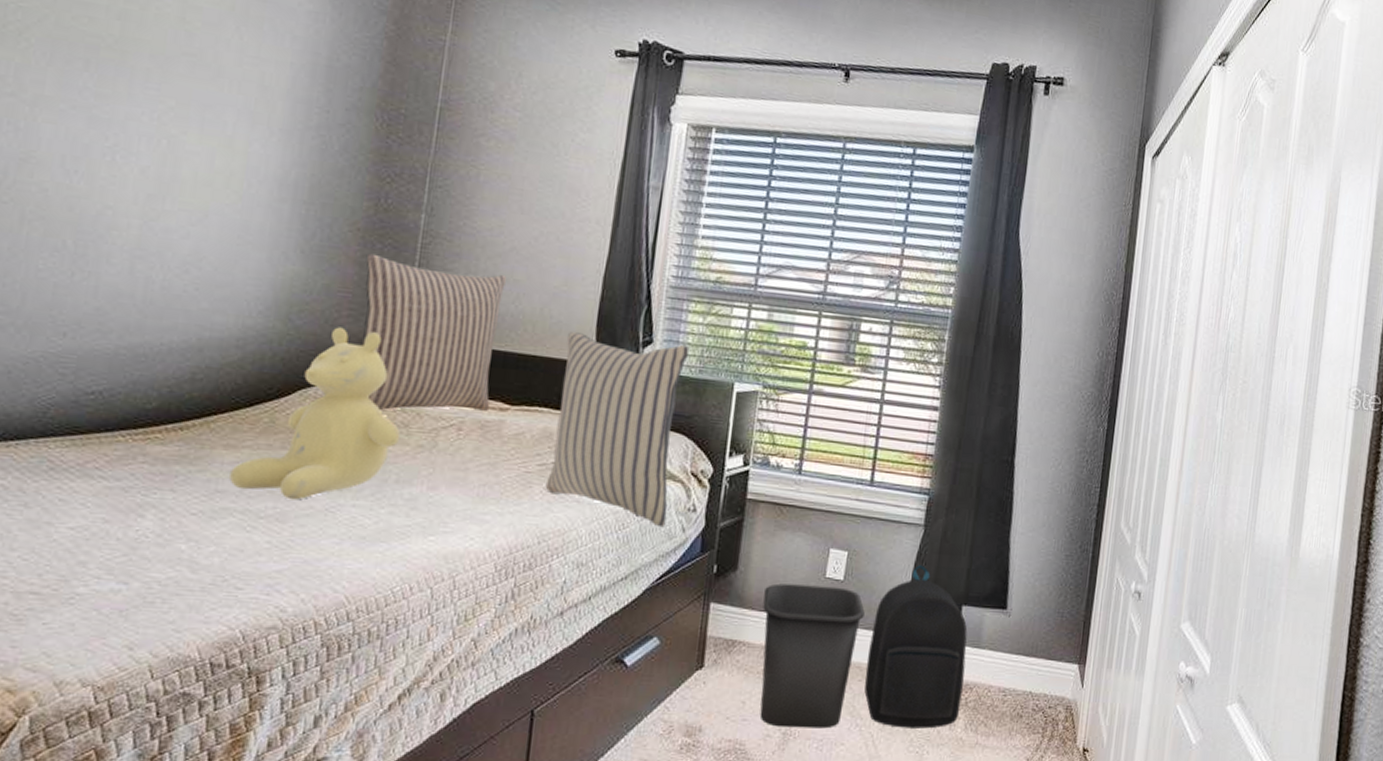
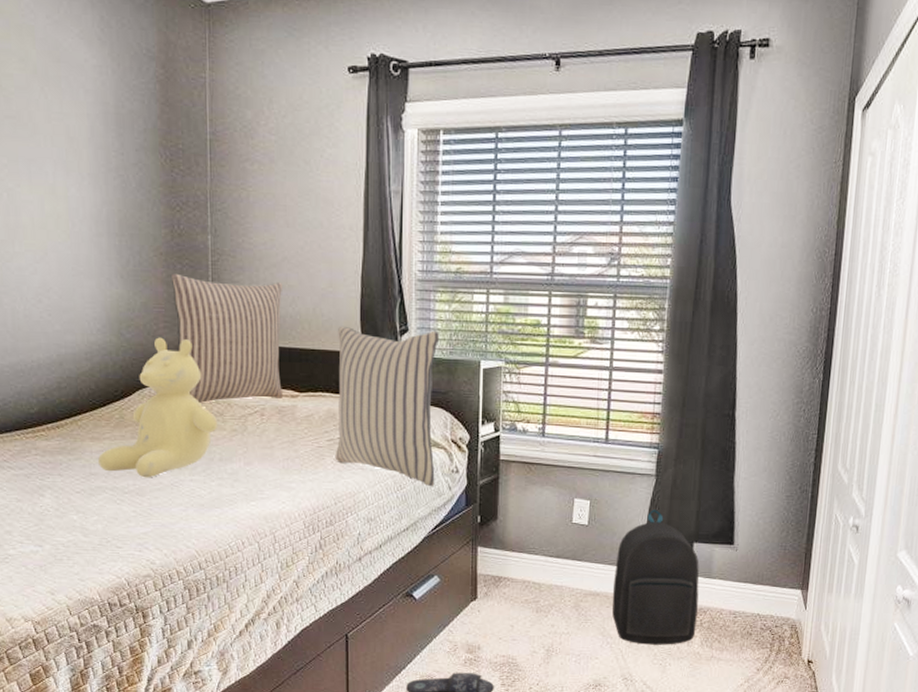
waste bin: present [760,583,865,729] -> none [521,529,608,646]

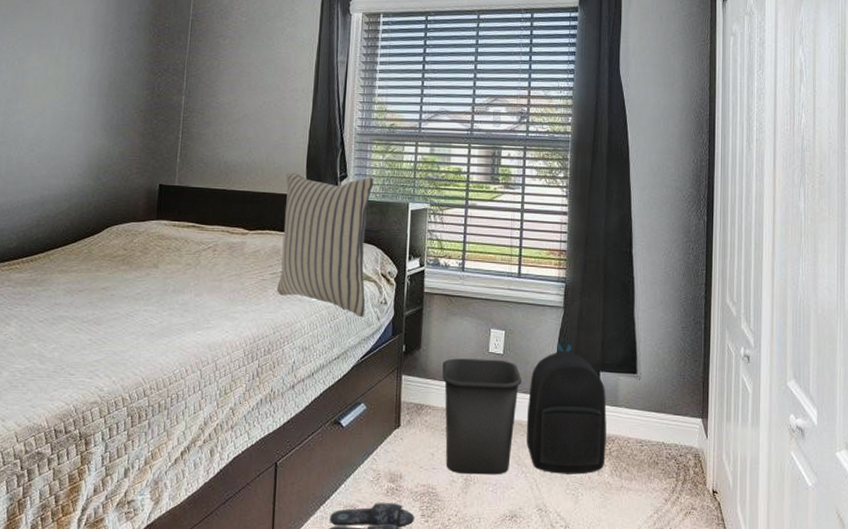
teddy bear: present [98,337,218,478] -> none [63,181,175,308]
pillow: present [172,273,284,403] -> none [147,127,242,239]
waste bin: none [521,529,608,646] -> present [442,358,522,475]

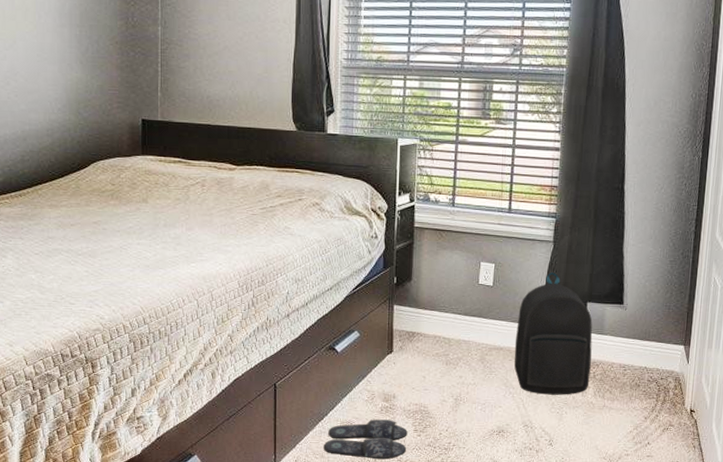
pillow: present [276,172,374,318] -> none [267,107,362,251]
waste bin: present [442,358,522,475] -> none [433,289,511,396]

